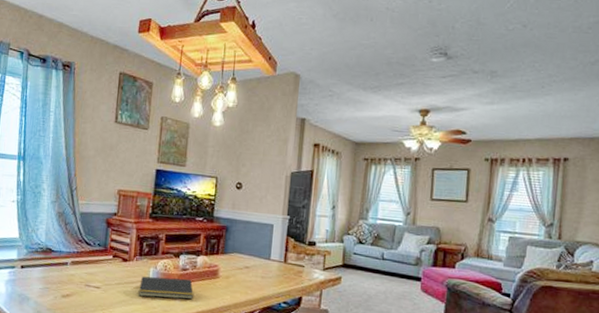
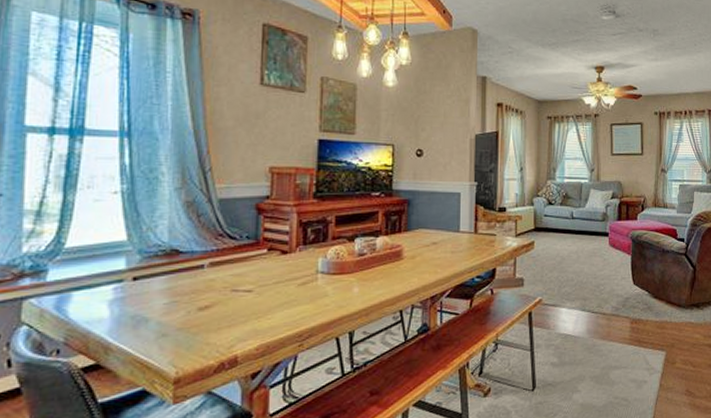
notepad: present [138,276,194,300] -> none [305,265,374,295]

